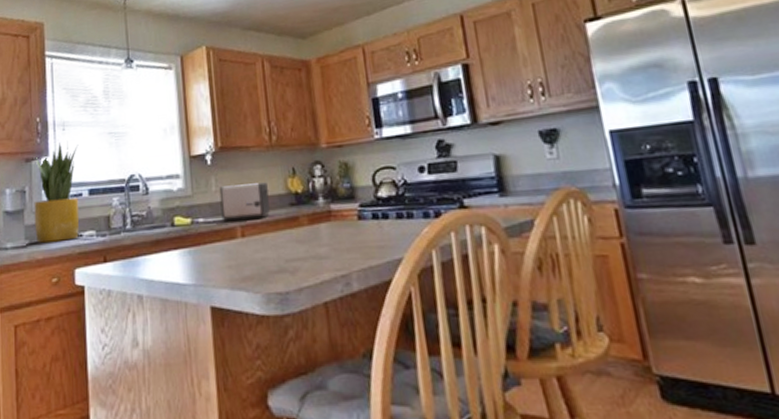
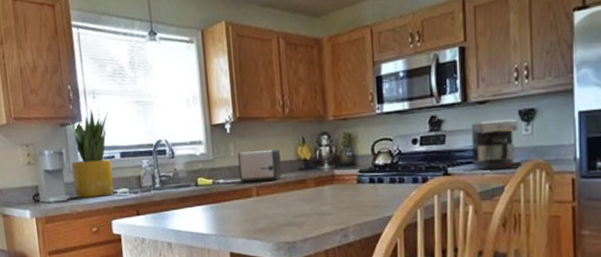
coffee maker: none [485,140,552,200] -> present [471,118,523,169]

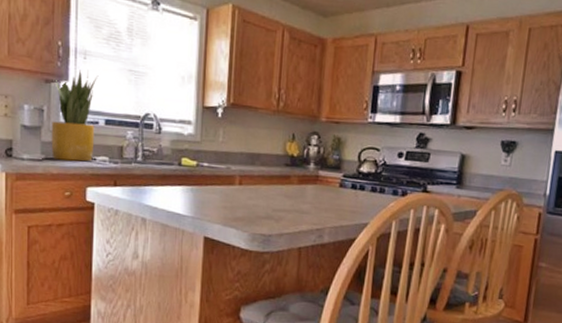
toaster: present [237,149,282,182] -> none [224,138,269,172]
coffee maker: present [471,118,523,169] -> none [451,145,499,195]

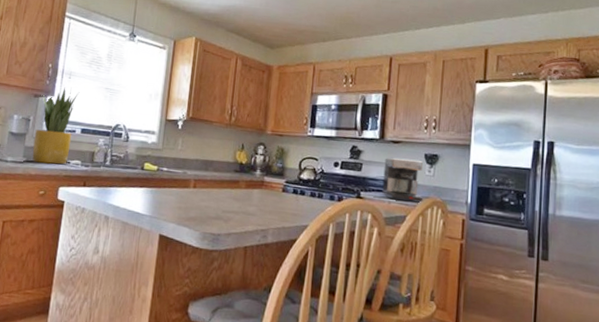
coffee maker: none [451,145,499,195] -> present [382,157,424,202]

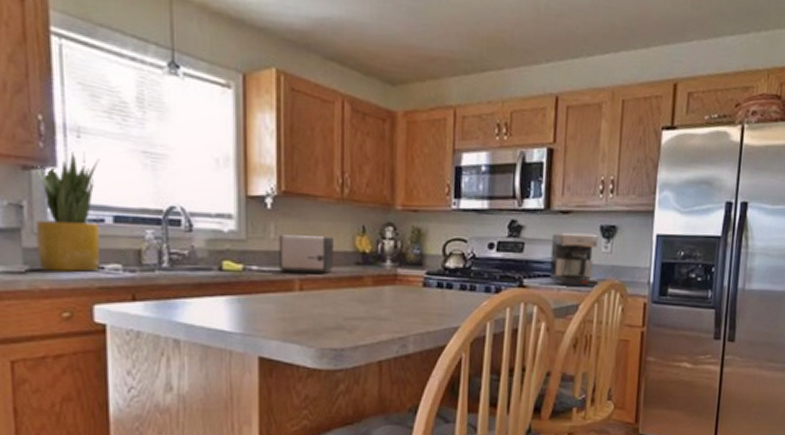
toaster: none [181,147,221,177] -> present [278,235,335,273]

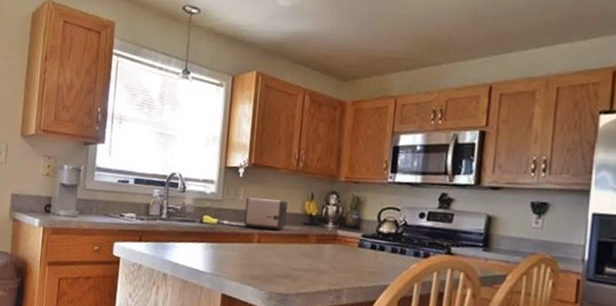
planter: present [35,152,101,272] -> none [85,133,132,218]
coffee maker: present [549,232,599,286] -> none [477,206,529,259]

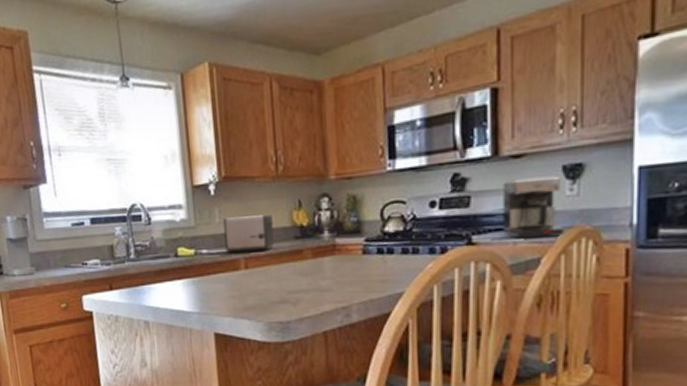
coffee maker: none [477,206,529,259] -> present [503,176,565,238]

